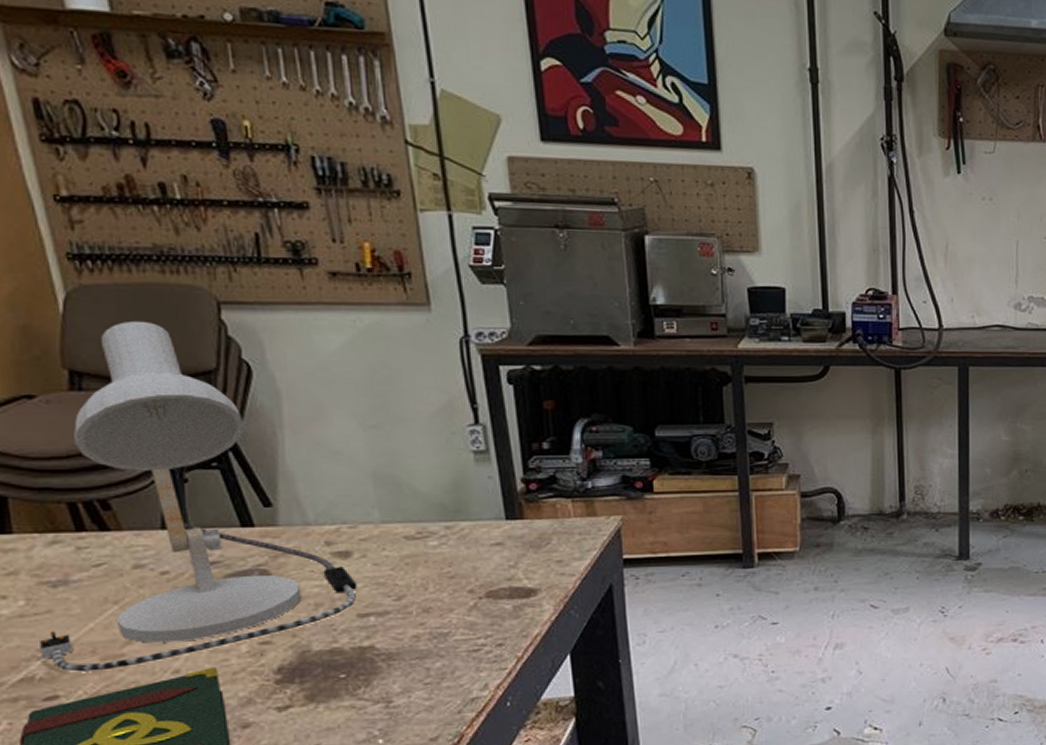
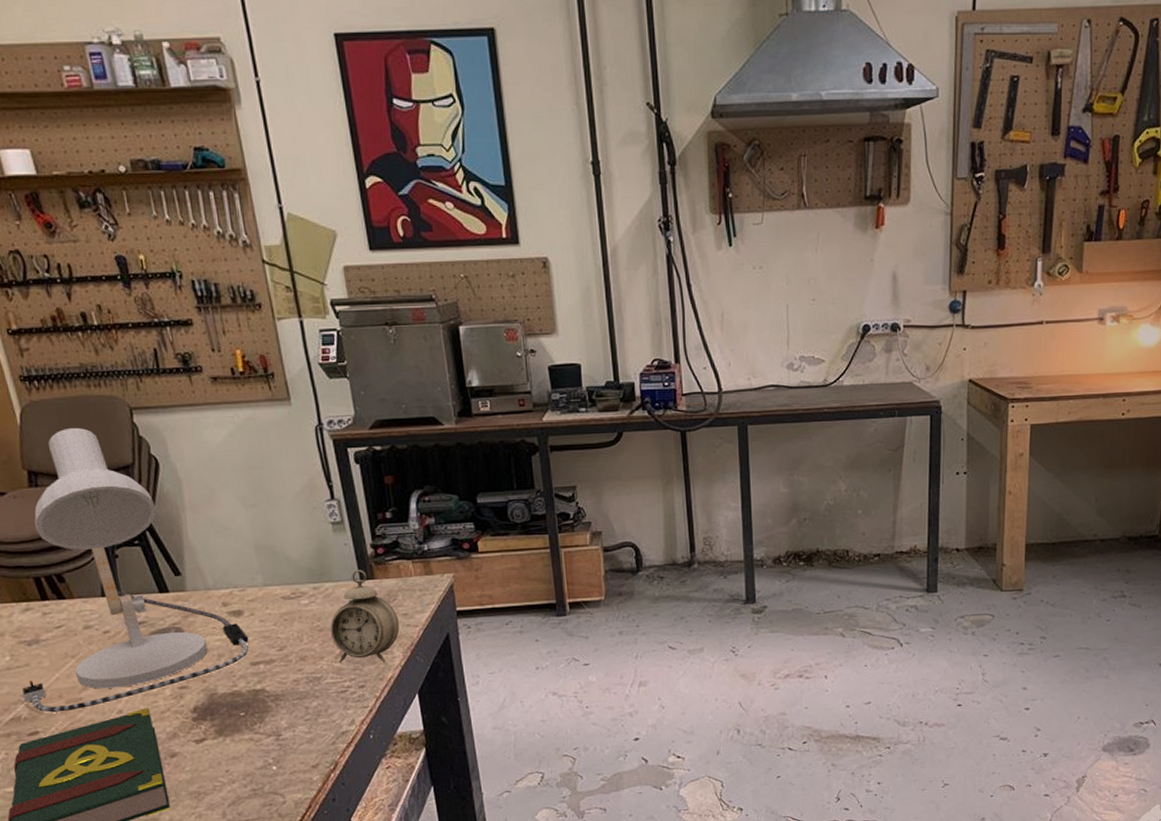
alarm clock: none [463,508,551,618] -> present [330,570,400,663]

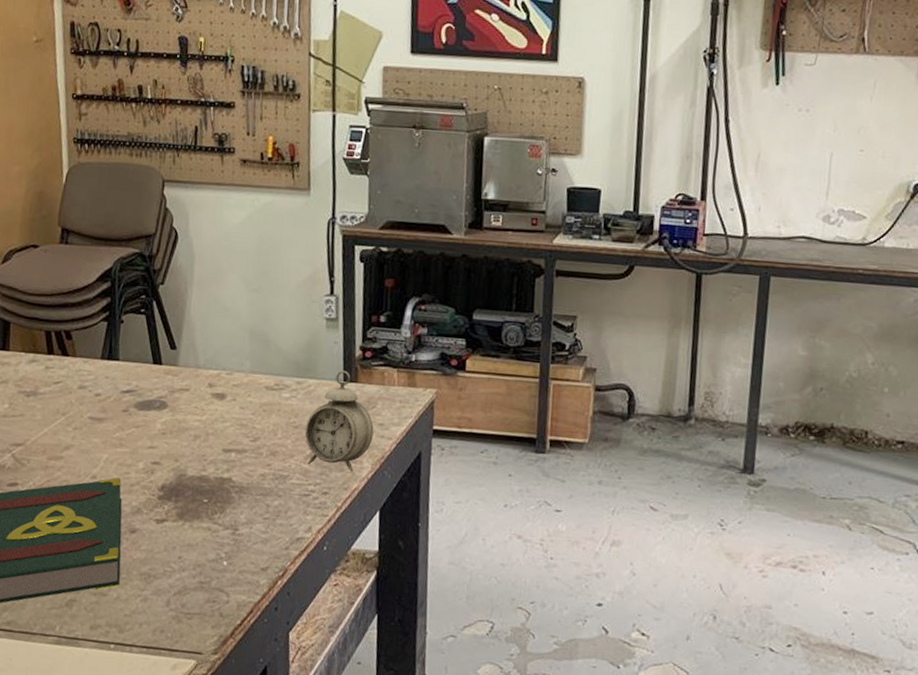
desk lamp: present [22,427,249,713] -> none [12,192,226,468]

